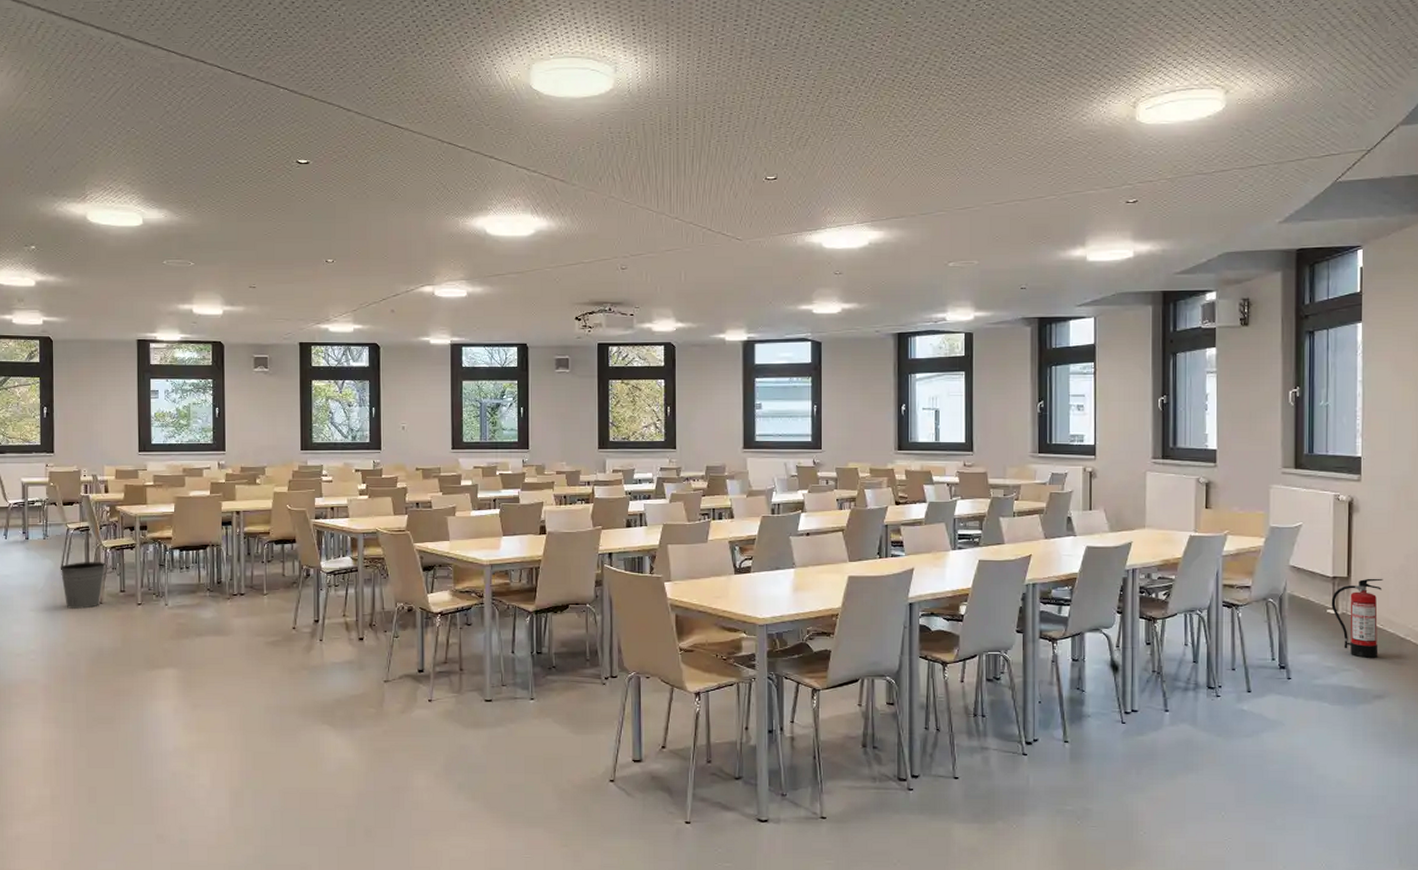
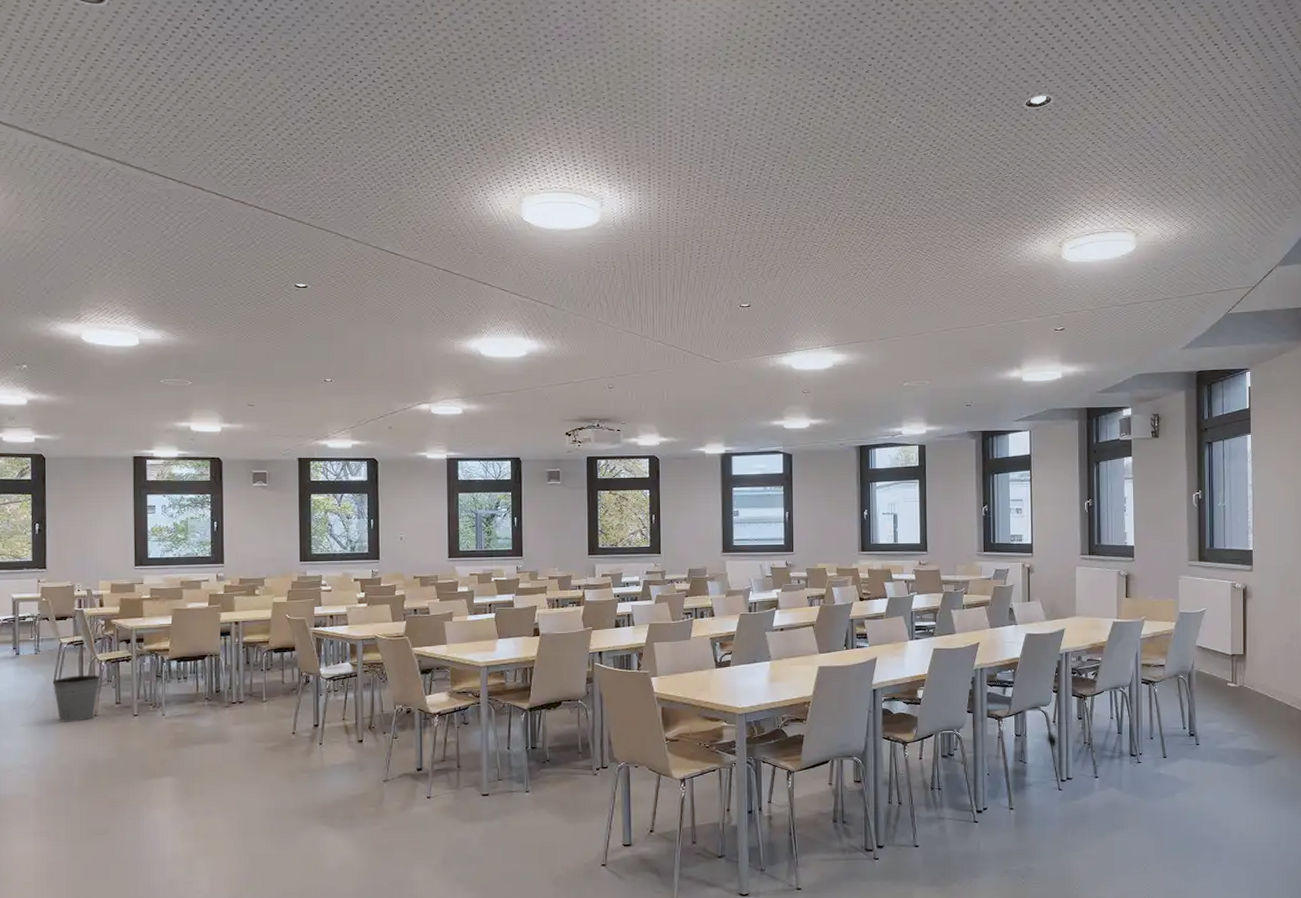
fire extinguisher: present [1331,578,1383,659] -> none [1230,654,1272,725]

